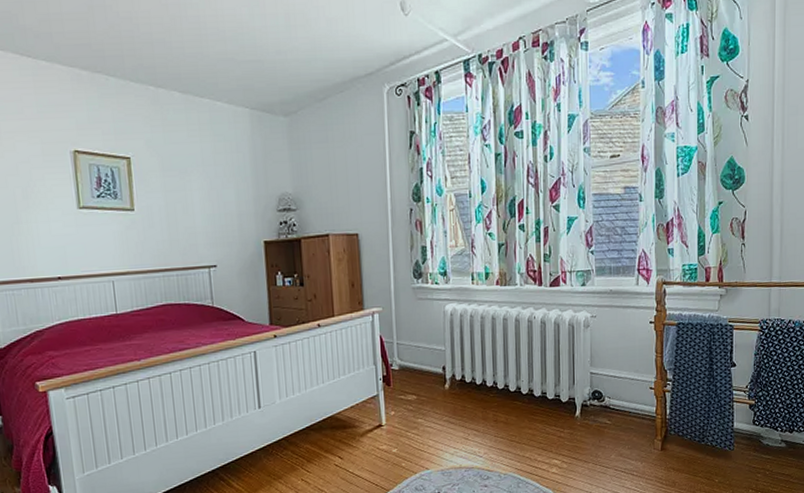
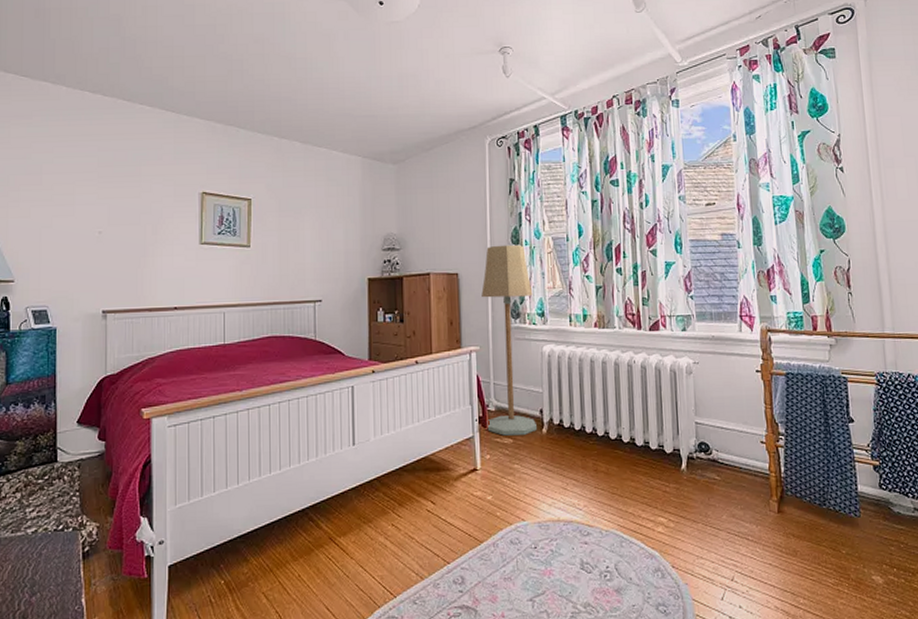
floor lamp: none [383,202,439,393] -> present [481,244,537,436]

